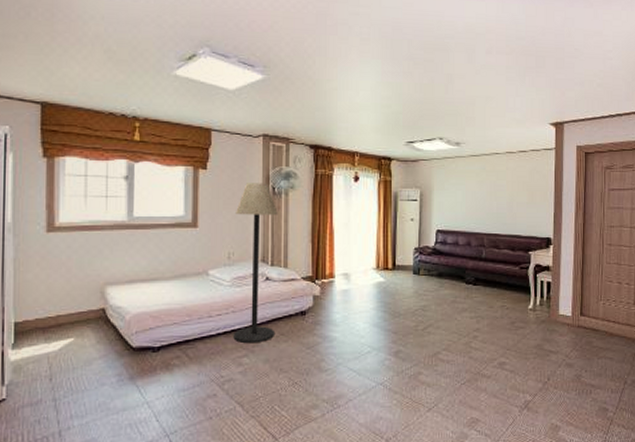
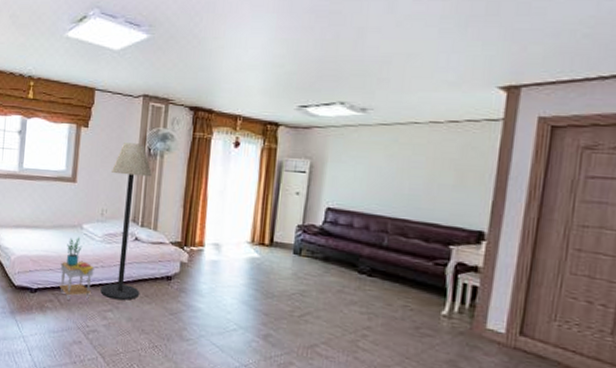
side table: none [186,284,225,353] -> present [58,237,94,300]

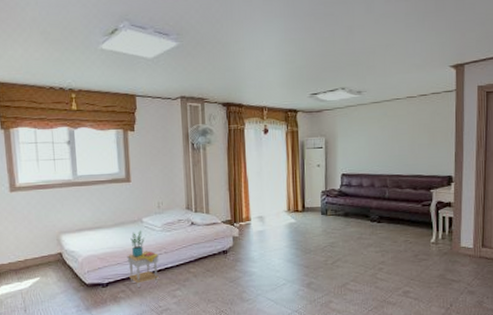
floor lamp: present [100,143,152,301] -> none [162,140,201,279]

